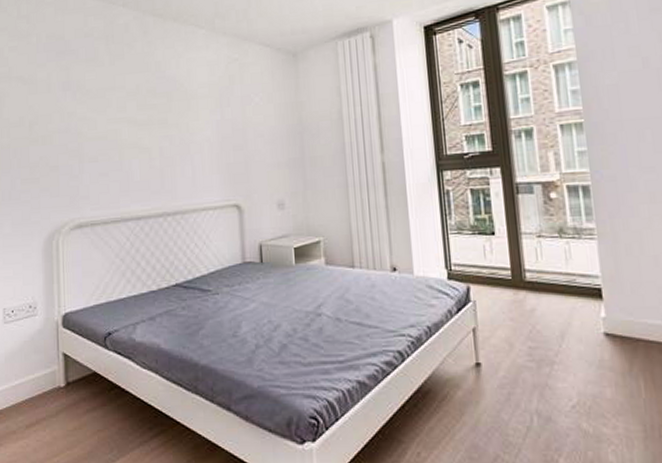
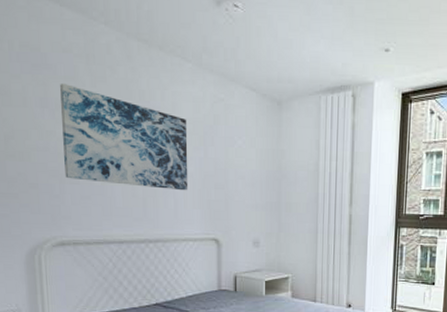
wall art: none [82,65,206,158] -> present [60,83,189,191]

